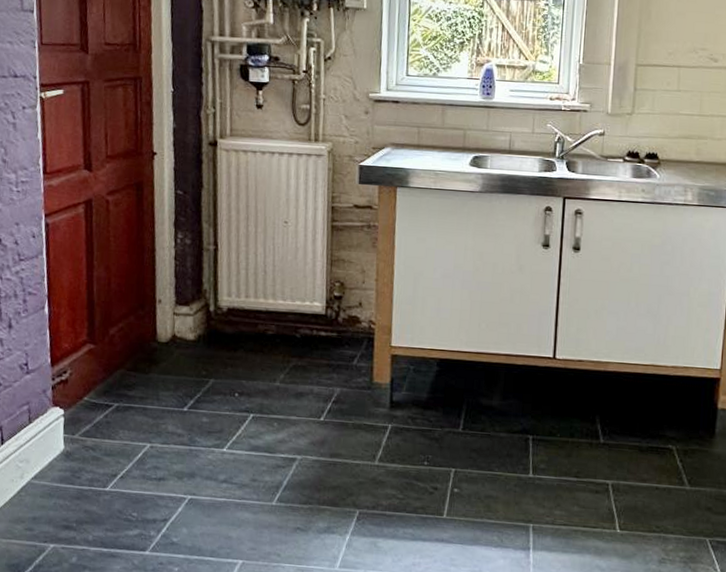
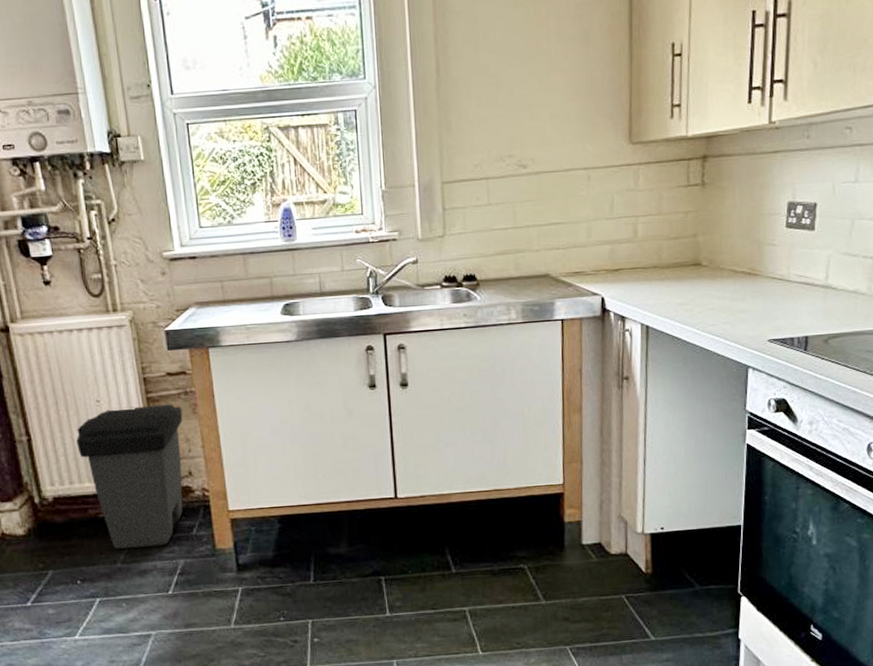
trash can: none [259,232,363,371] -> present [76,404,183,549]

